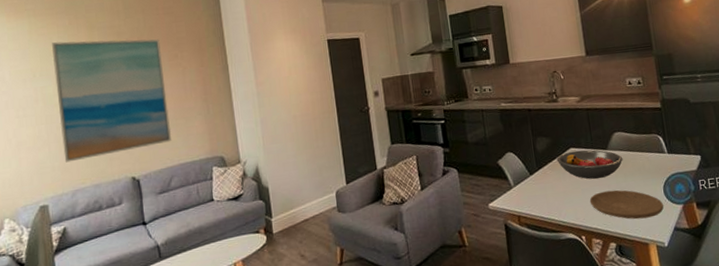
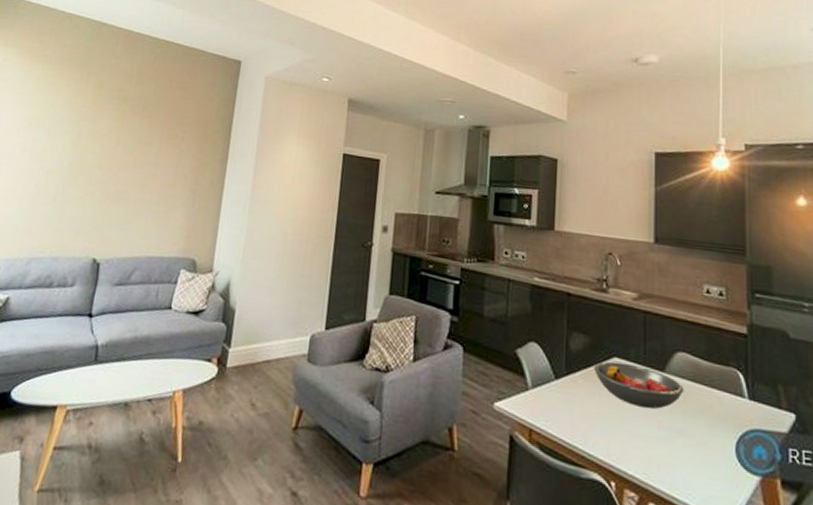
wall art: present [51,39,171,163] -> none [31,94,164,229]
plate: present [589,190,664,219] -> none [629,427,734,483]

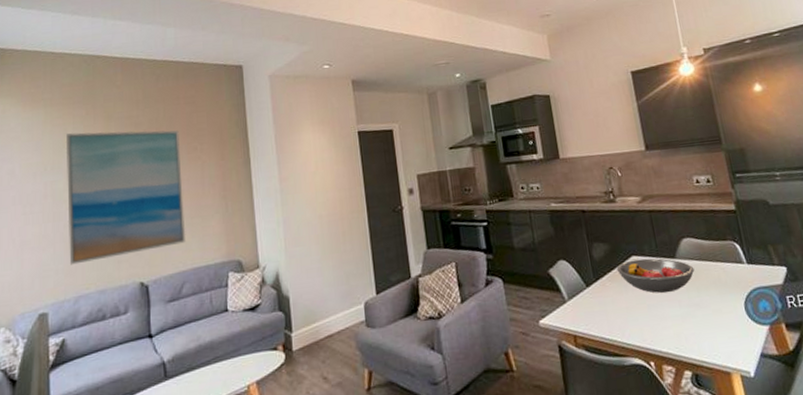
wall art: none [31,94,164,229] -> present [65,130,185,265]

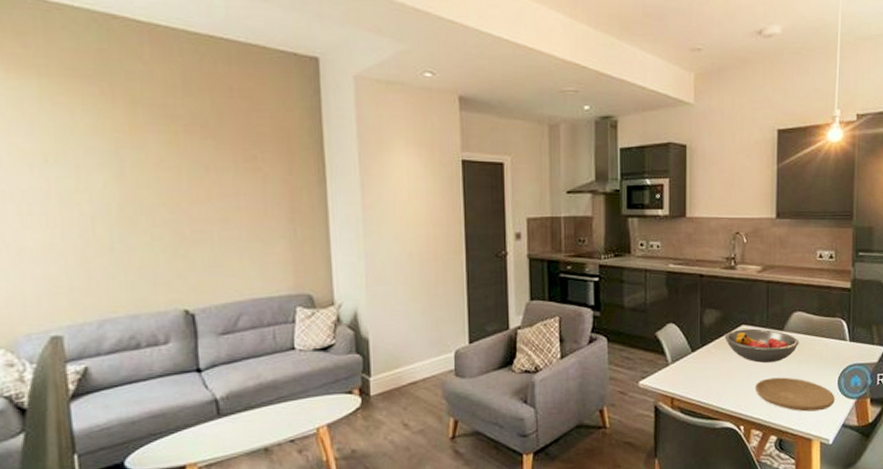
wall art: present [65,130,185,265] -> none [72,117,242,283]
plate: none [657,306,747,343] -> present [755,377,836,412]

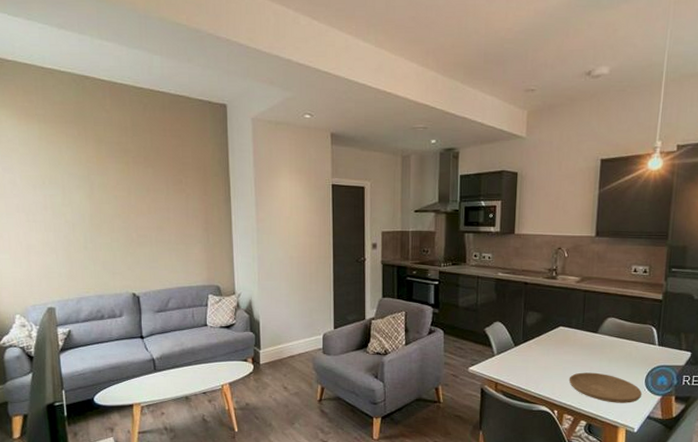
fruit bowl: present [724,328,799,363] -> none [544,330,611,359]

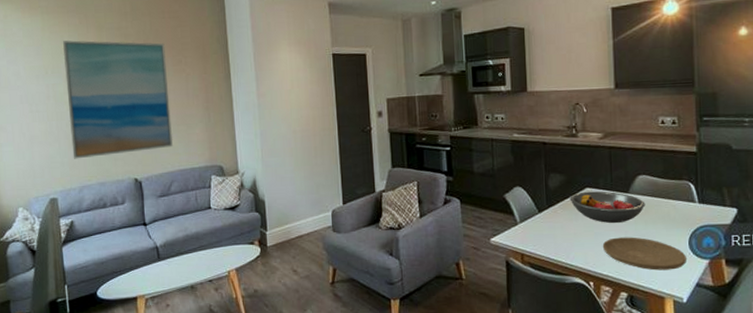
wall art: none [60,152,171,271] -> present [62,40,173,159]
fruit bowl: none [544,330,611,359] -> present [570,191,646,223]

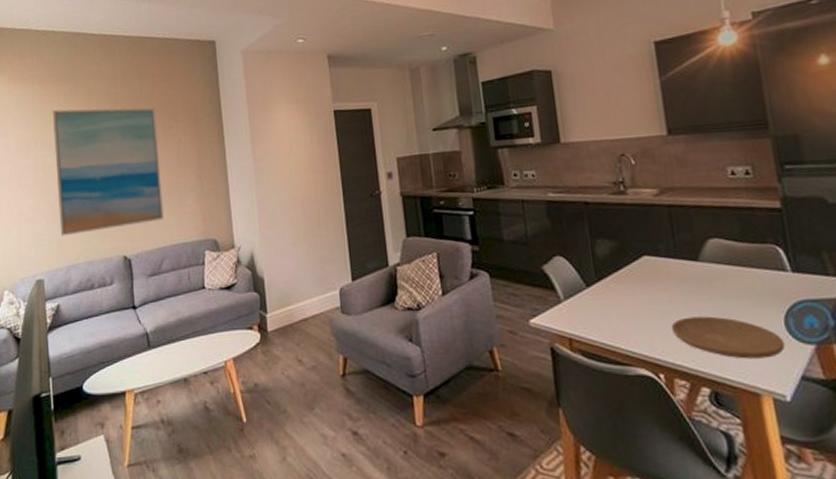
fruit bowl: present [570,191,646,223] -> none [624,259,722,299]

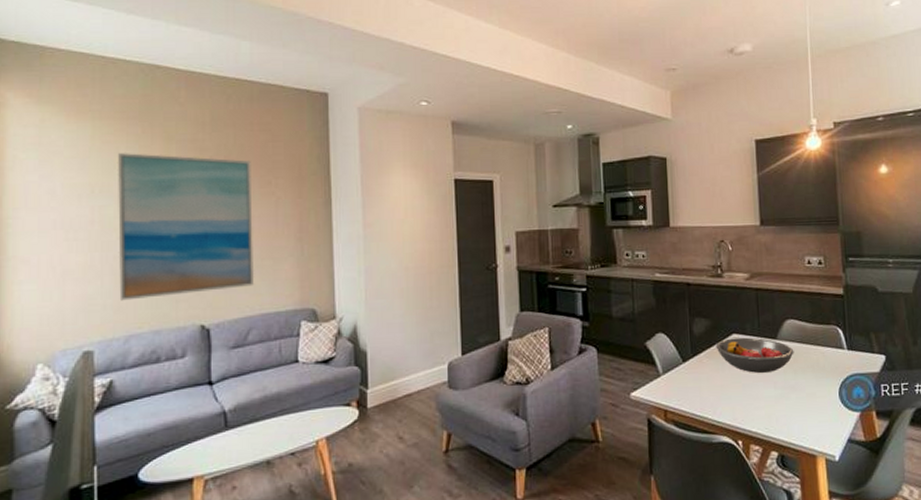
fruit bowl: none [624,259,722,299] -> present [716,337,794,373]
plate: present [671,316,786,359] -> none [750,388,838,426]

